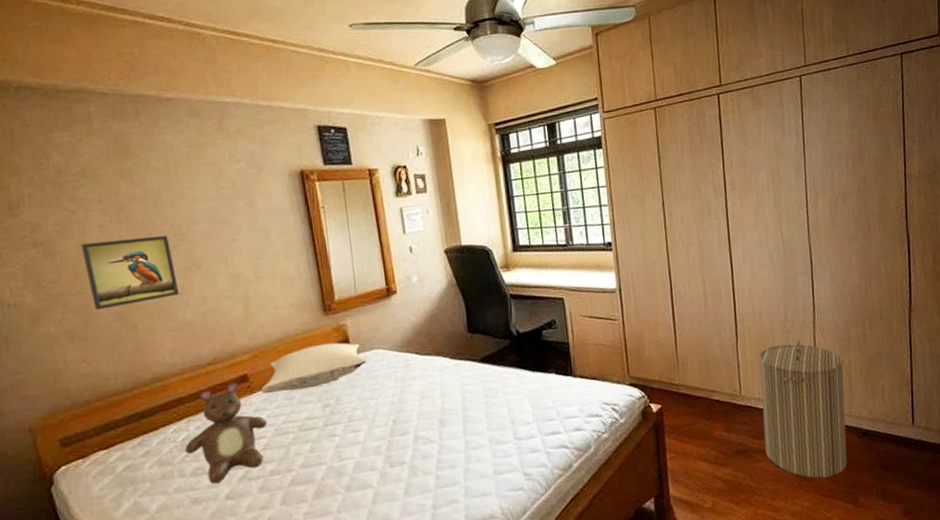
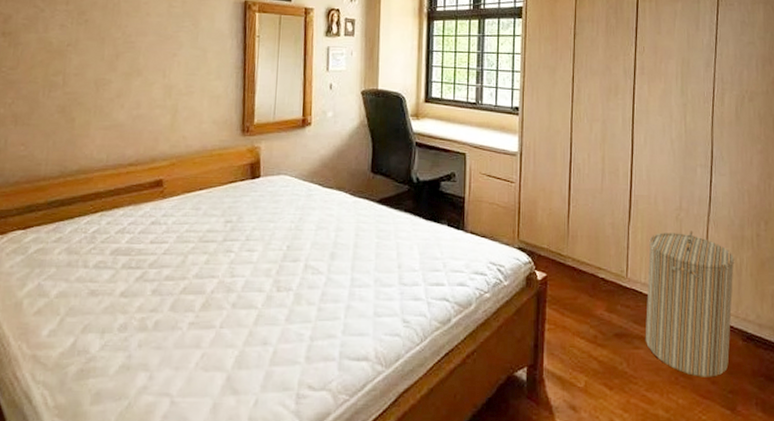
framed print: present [81,236,180,310] -> none [41,38,119,100]
teddy bear: present [184,382,268,484] -> none [92,185,172,280]
pillow: present [261,342,367,394] -> none [172,162,274,203]

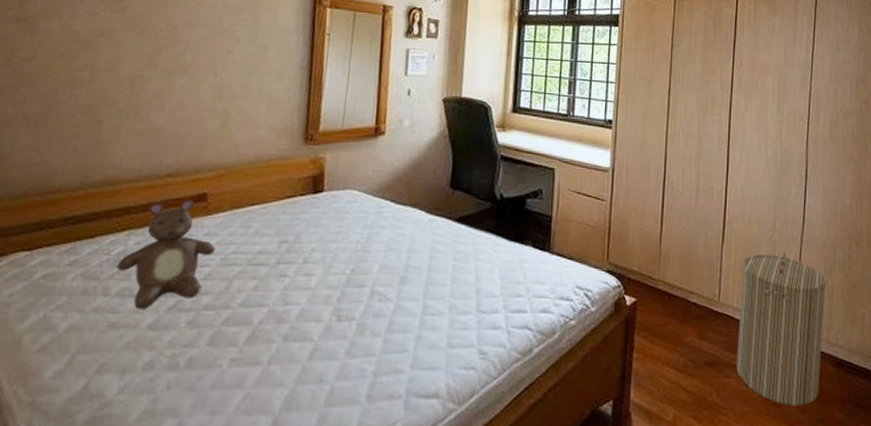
teddy bear: none [92,185,172,280] -> present [116,199,216,310]

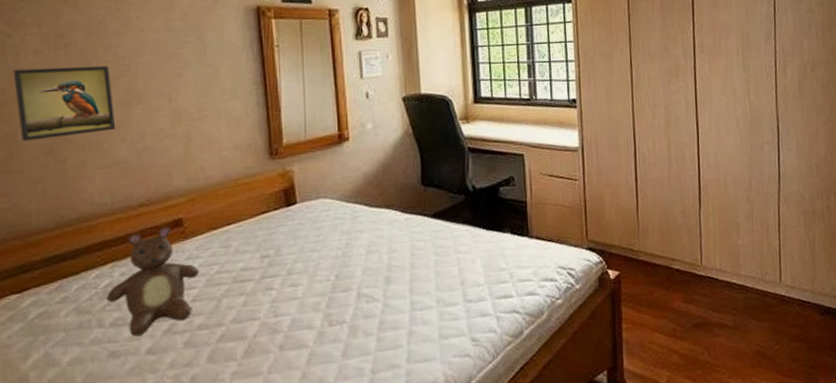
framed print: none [62,27,162,99] -> present [13,66,116,142]
laundry hamper: present [736,252,827,406] -> none [721,210,808,357]

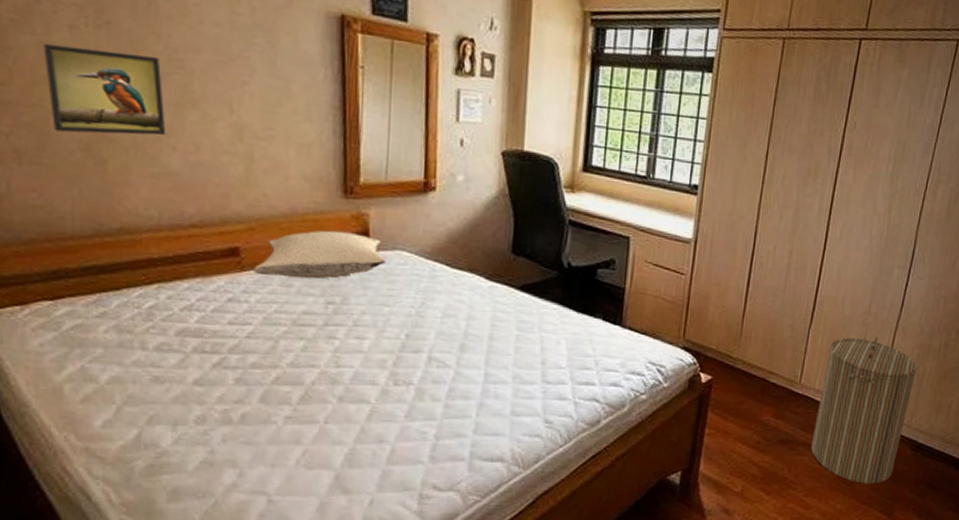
teddy bear: present [105,226,200,337] -> none [150,253,256,366]
pillow: none [196,189,313,240] -> present [253,230,387,280]
laundry hamper: none [721,210,808,357] -> present [810,336,918,484]

